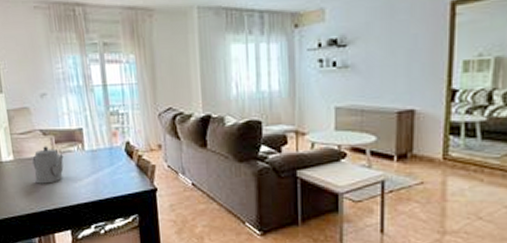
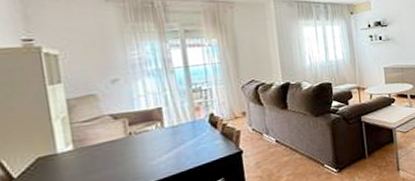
teapot: present [32,146,64,184] -> none [99,129,139,170]

